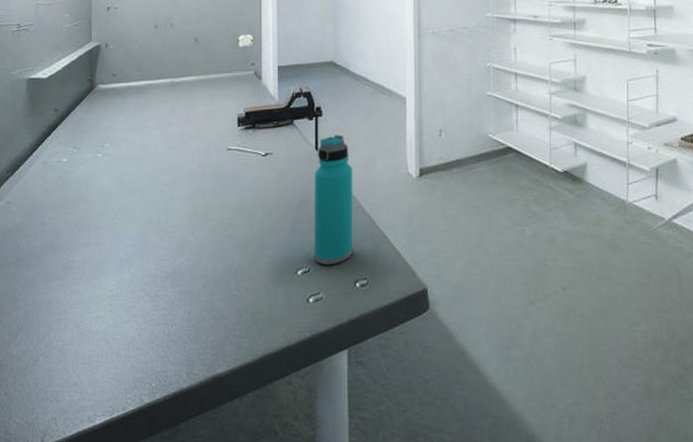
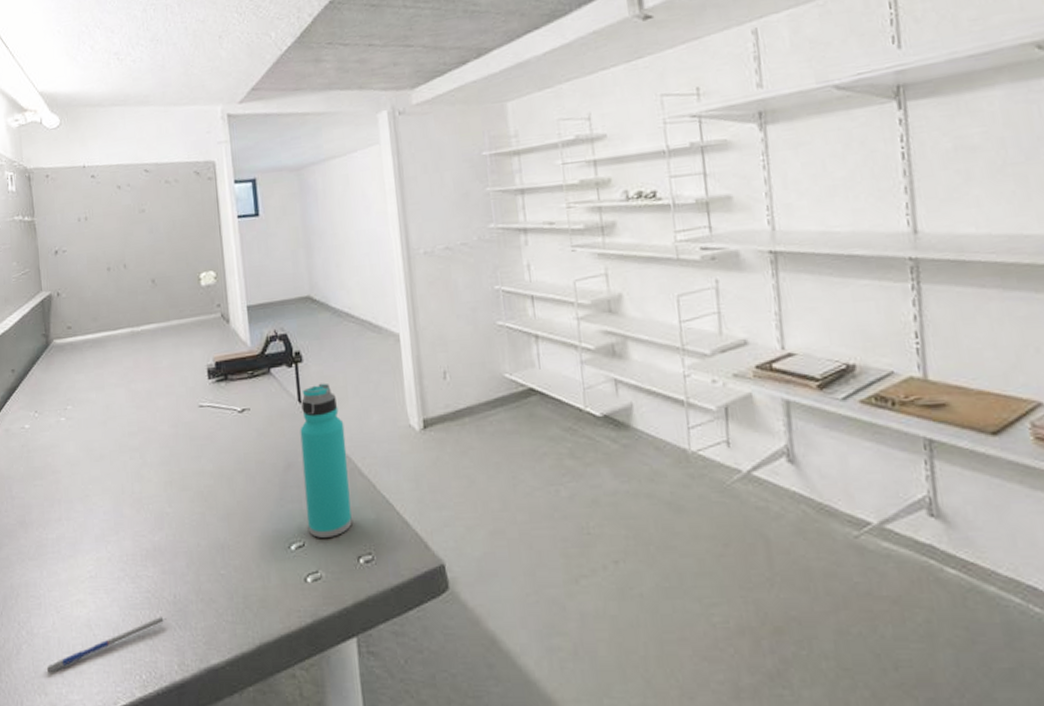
pen: none [62,332,180,384] -> present [47,617,166,675]

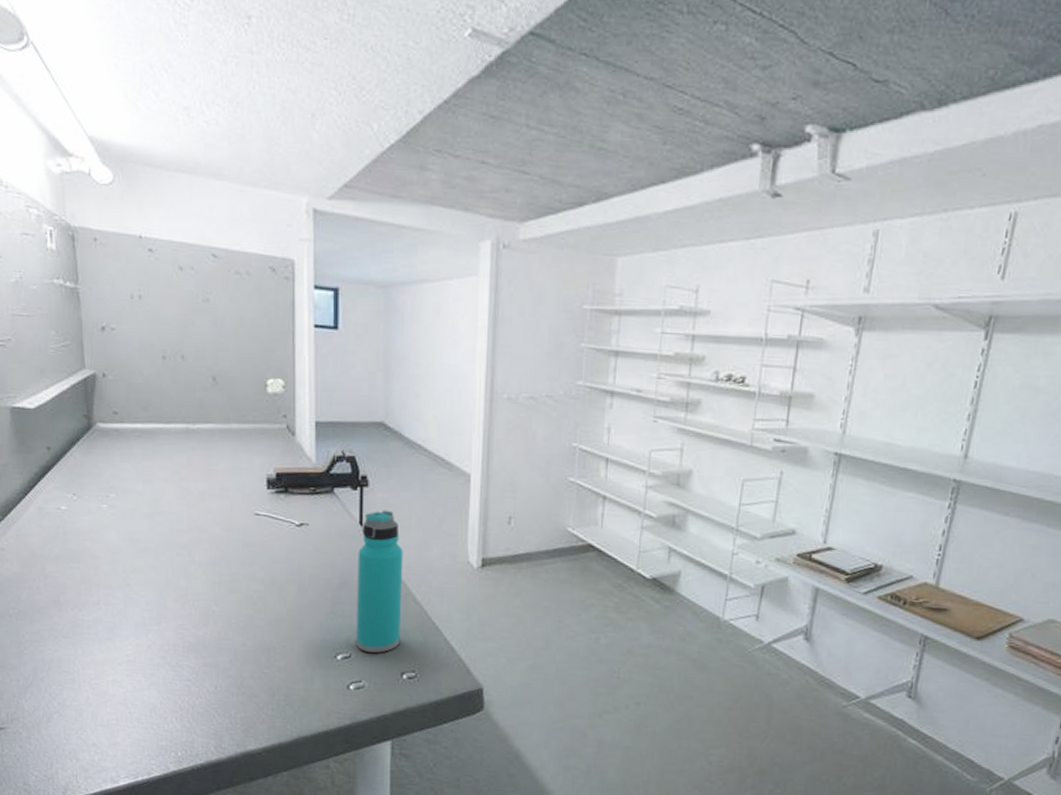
pen: present [47,617,166,675] -> none [80,704,206,743]

